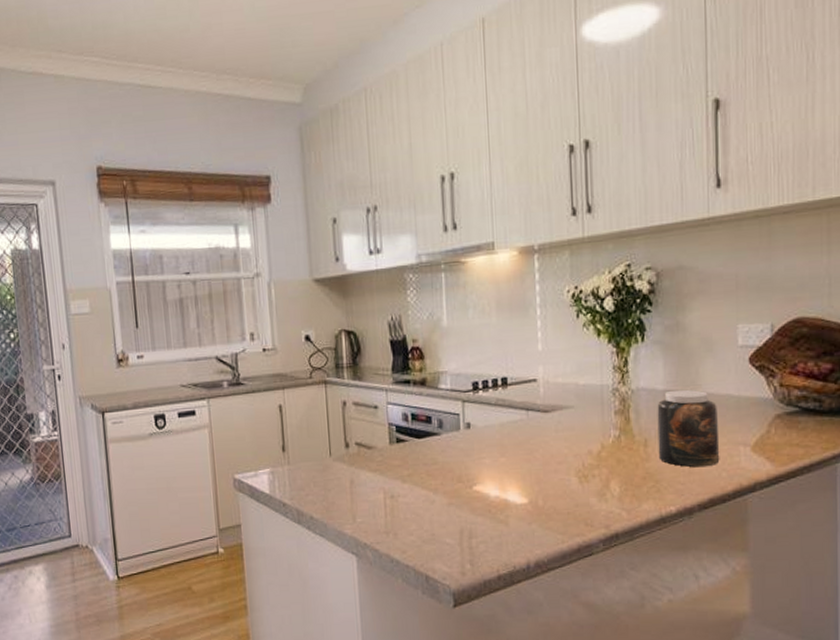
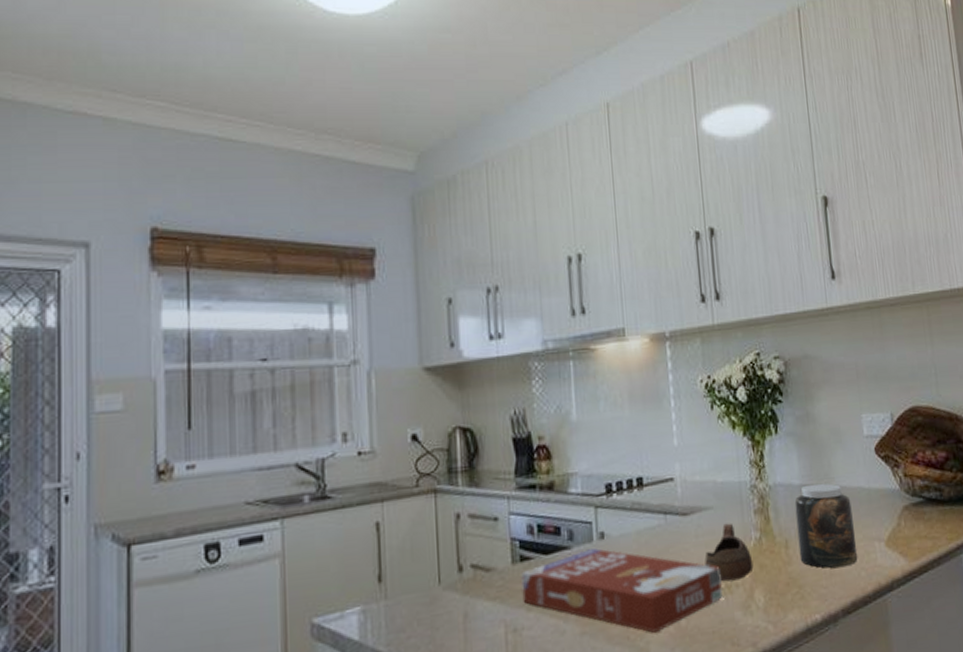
cereal box: none [397,436,580,509] -> present [521,548,723,633]
cup: none [563,421,611,472] -> present [704,523,754,582]

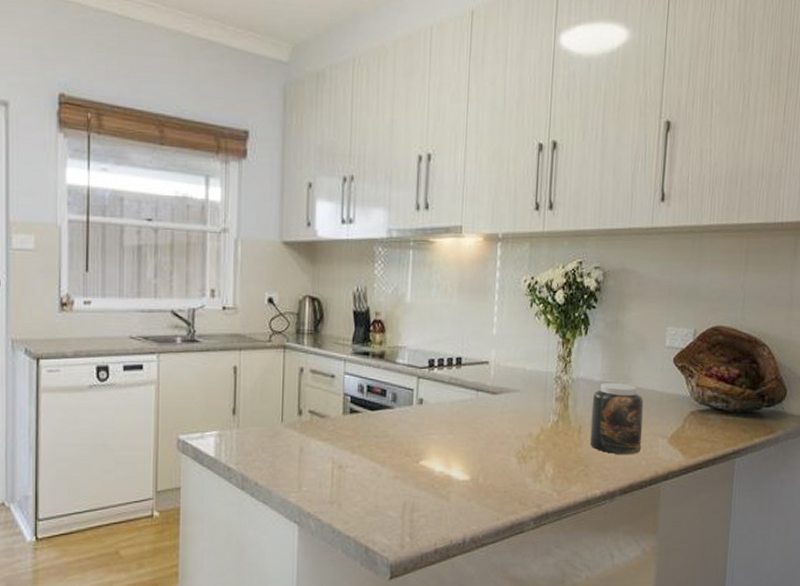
cereal box: present [521,548,723,633] -> none [349,411,519,485]
cup: present [704,523,754,582] -> none [506,405,548,453]

